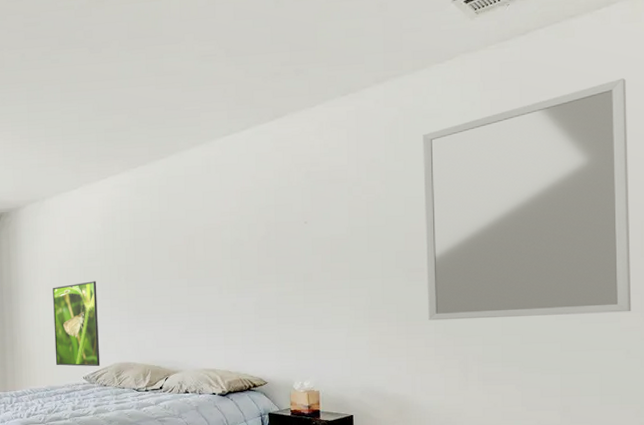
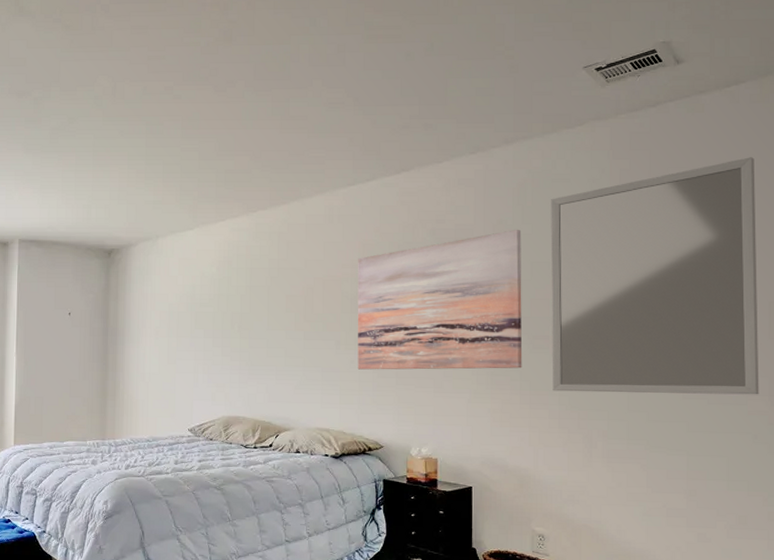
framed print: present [53,281,100,367] -> none [159,327,208,419]
wall art: none [236,166,399,312] -> present [357,229,523,370]

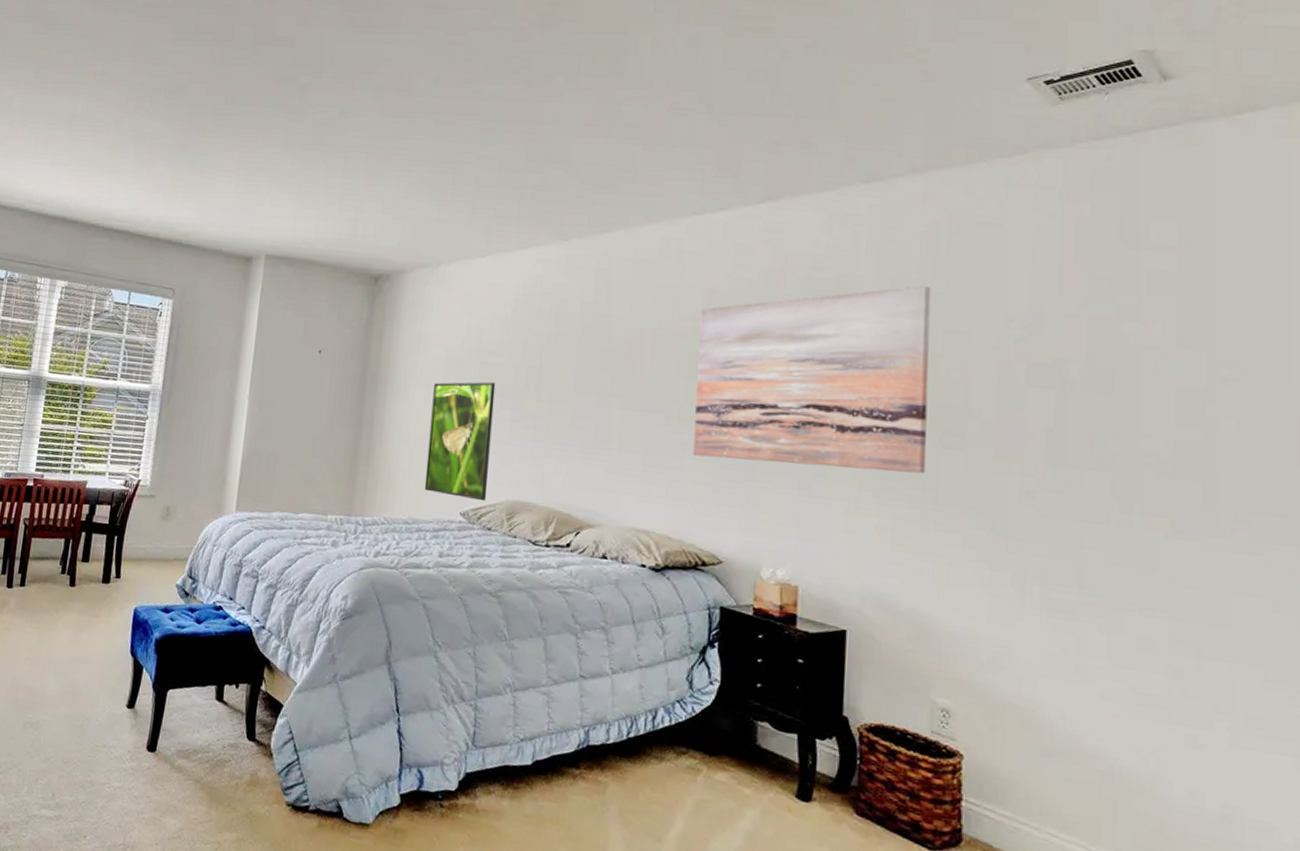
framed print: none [159,327,208,419] -> present [424,382,496,502]
home mirror: present [550,157,759,395] -> none [968,210,1284,543]

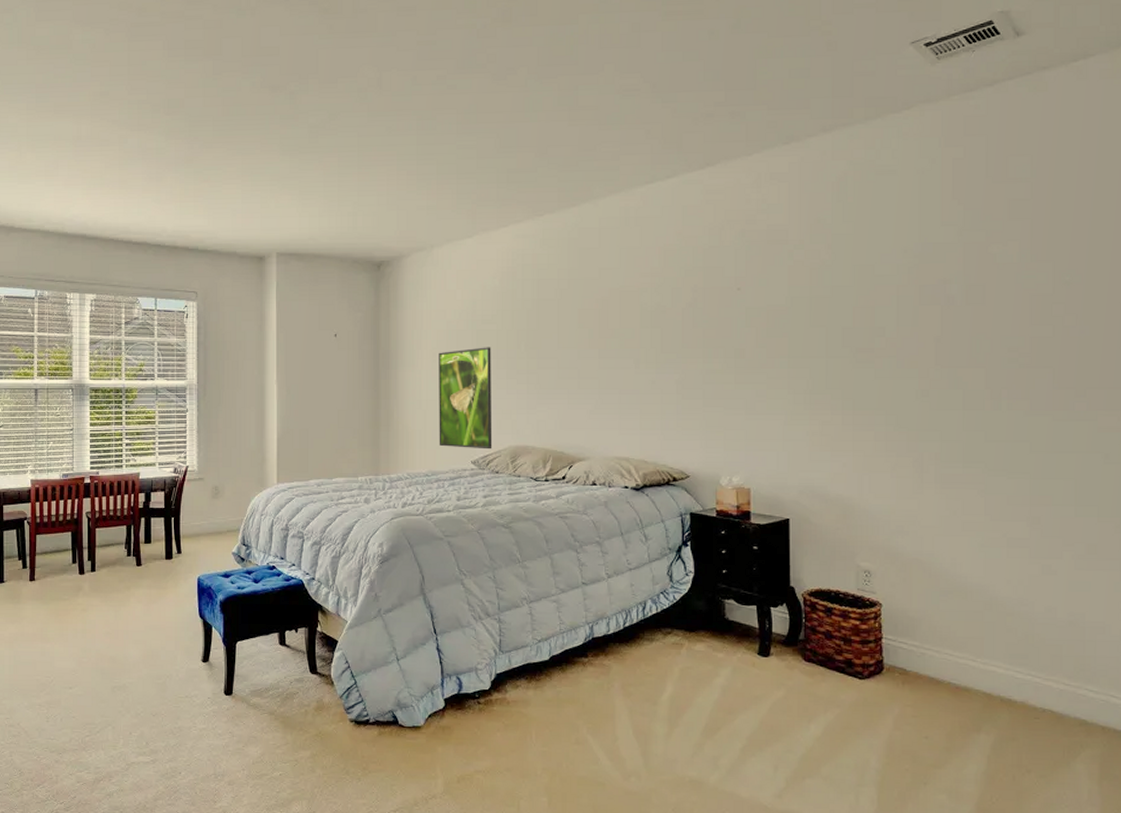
wall art: present [692,285,931,474] -> none [658,228,844,391]

